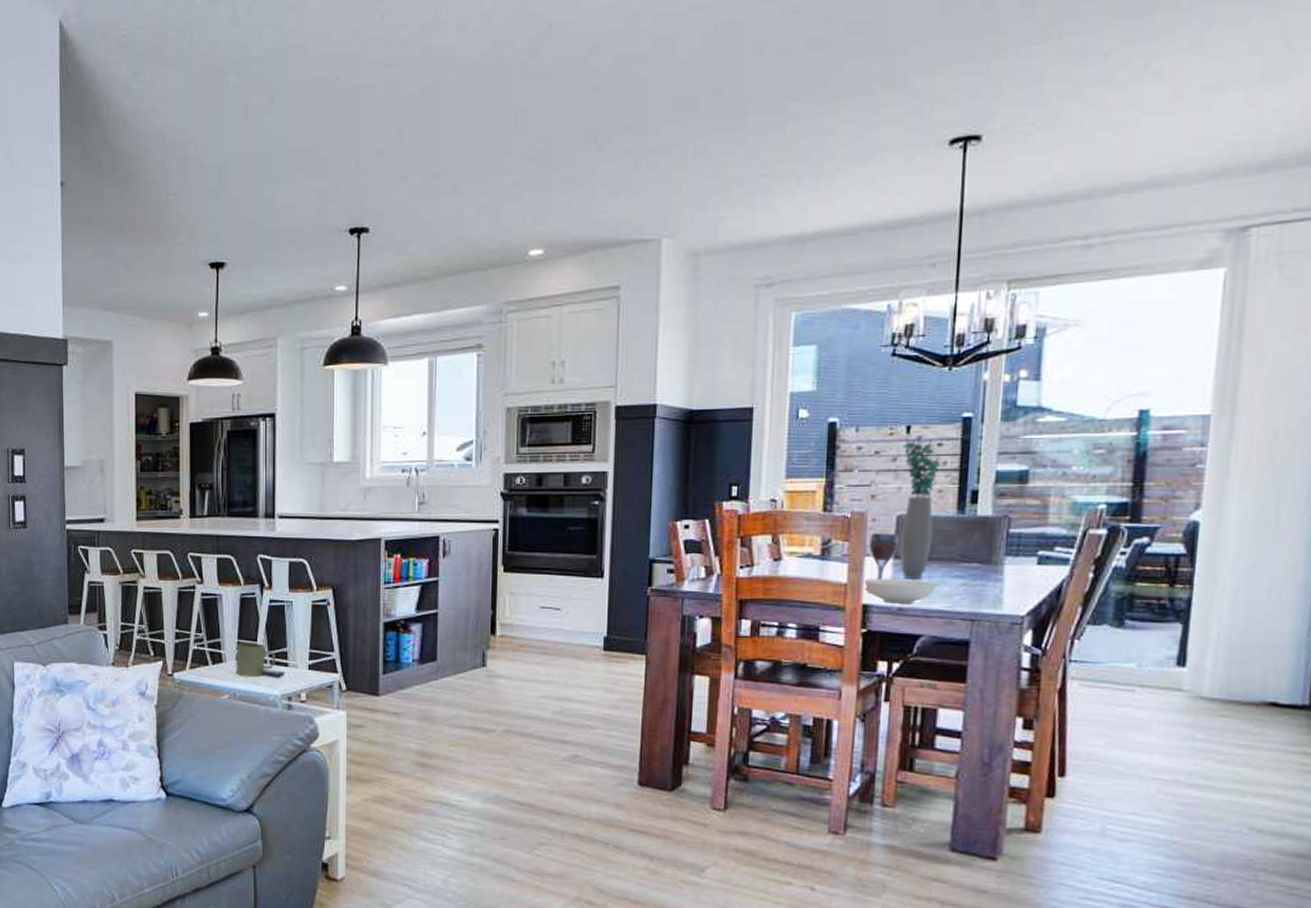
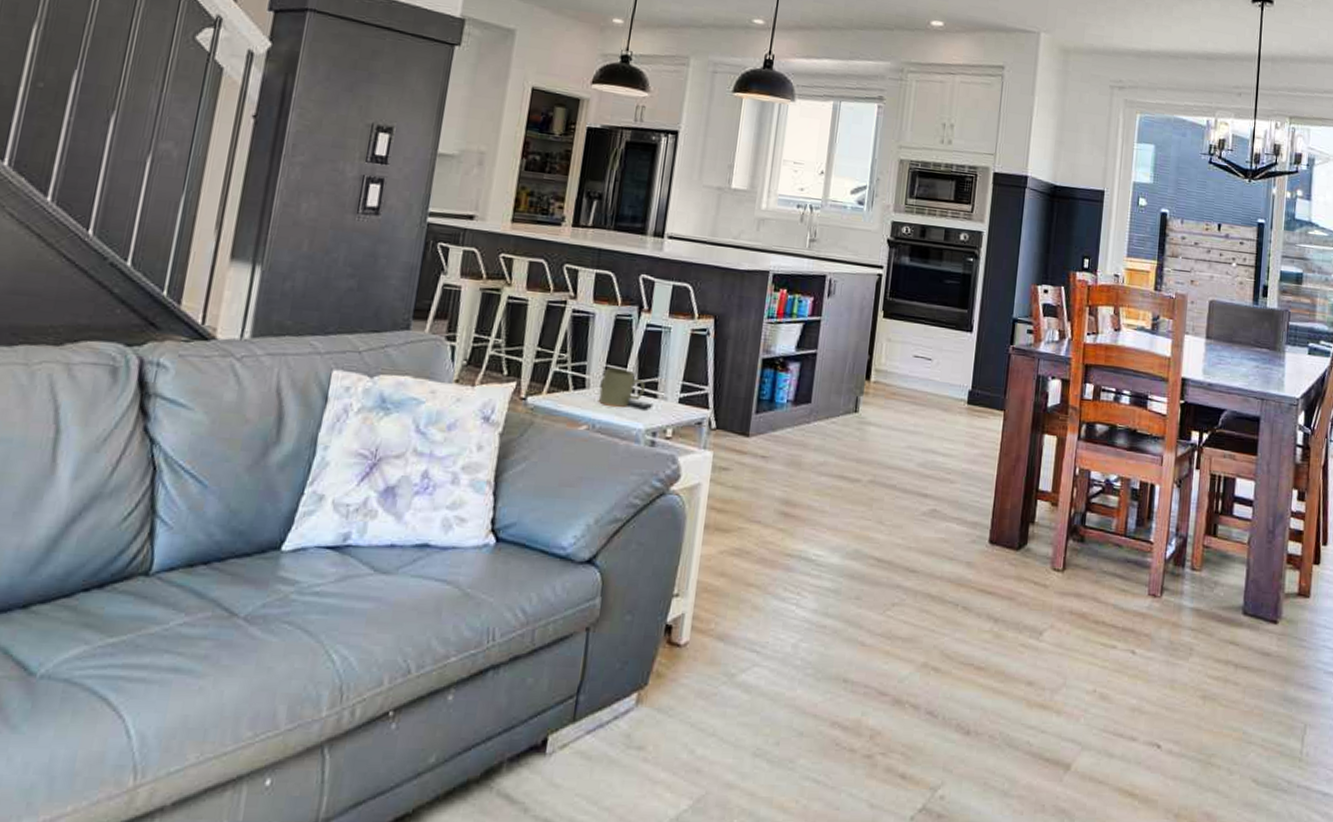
bowl: present [864,579,938,604] -> none [1183,355,1238,380]
cup: present [865,533,899,592] -> none [1184,314,1210,367]
vase: present [900,437,941,579] -> none [1211,233,1242,359]

